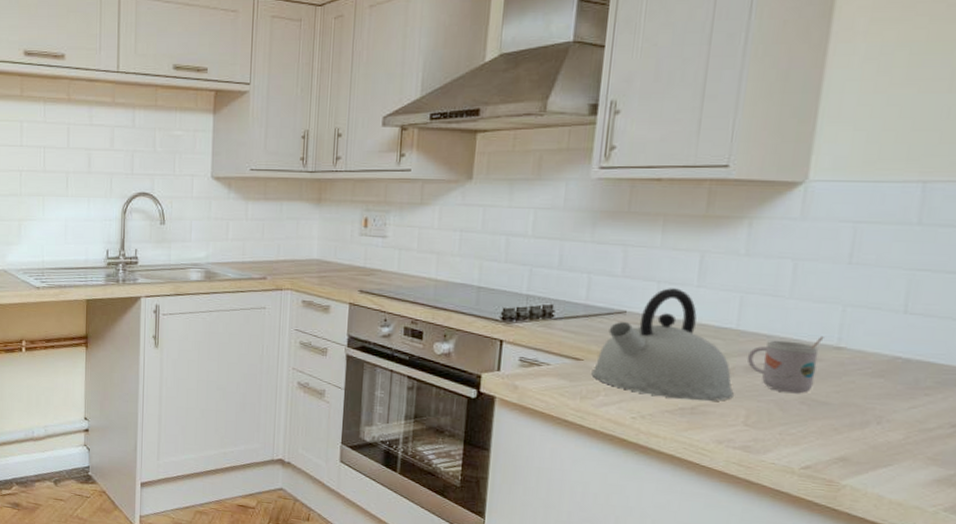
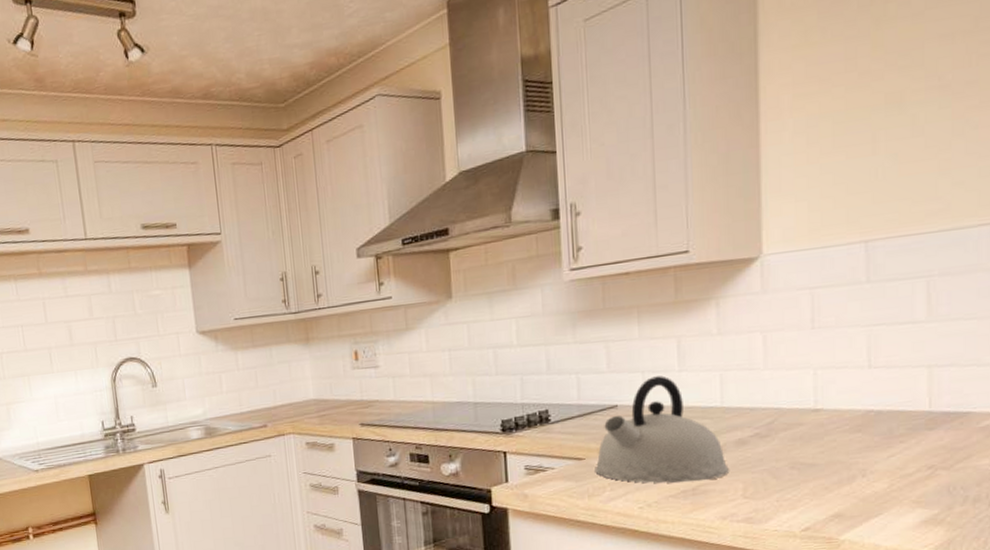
mug: present [747,335,824,394] -> none [735,400,802,461]

